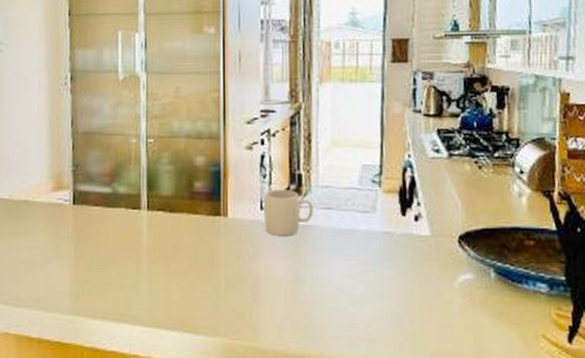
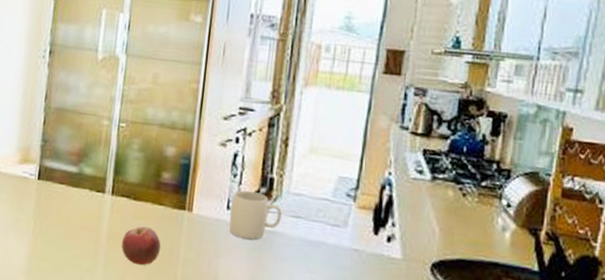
fruit: none [162,237,202,276] -> present [121,226,161,266]

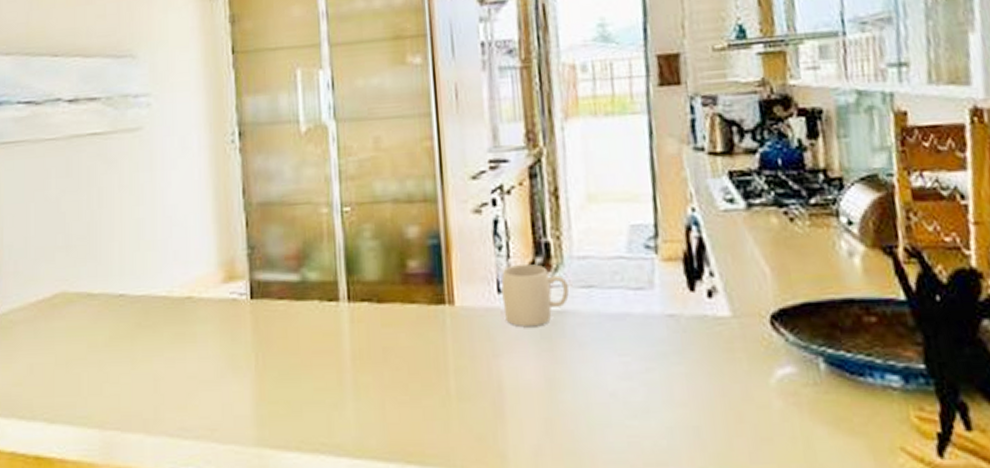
fruit: present [121,226,161,266] -> none [371,335,424,387]

